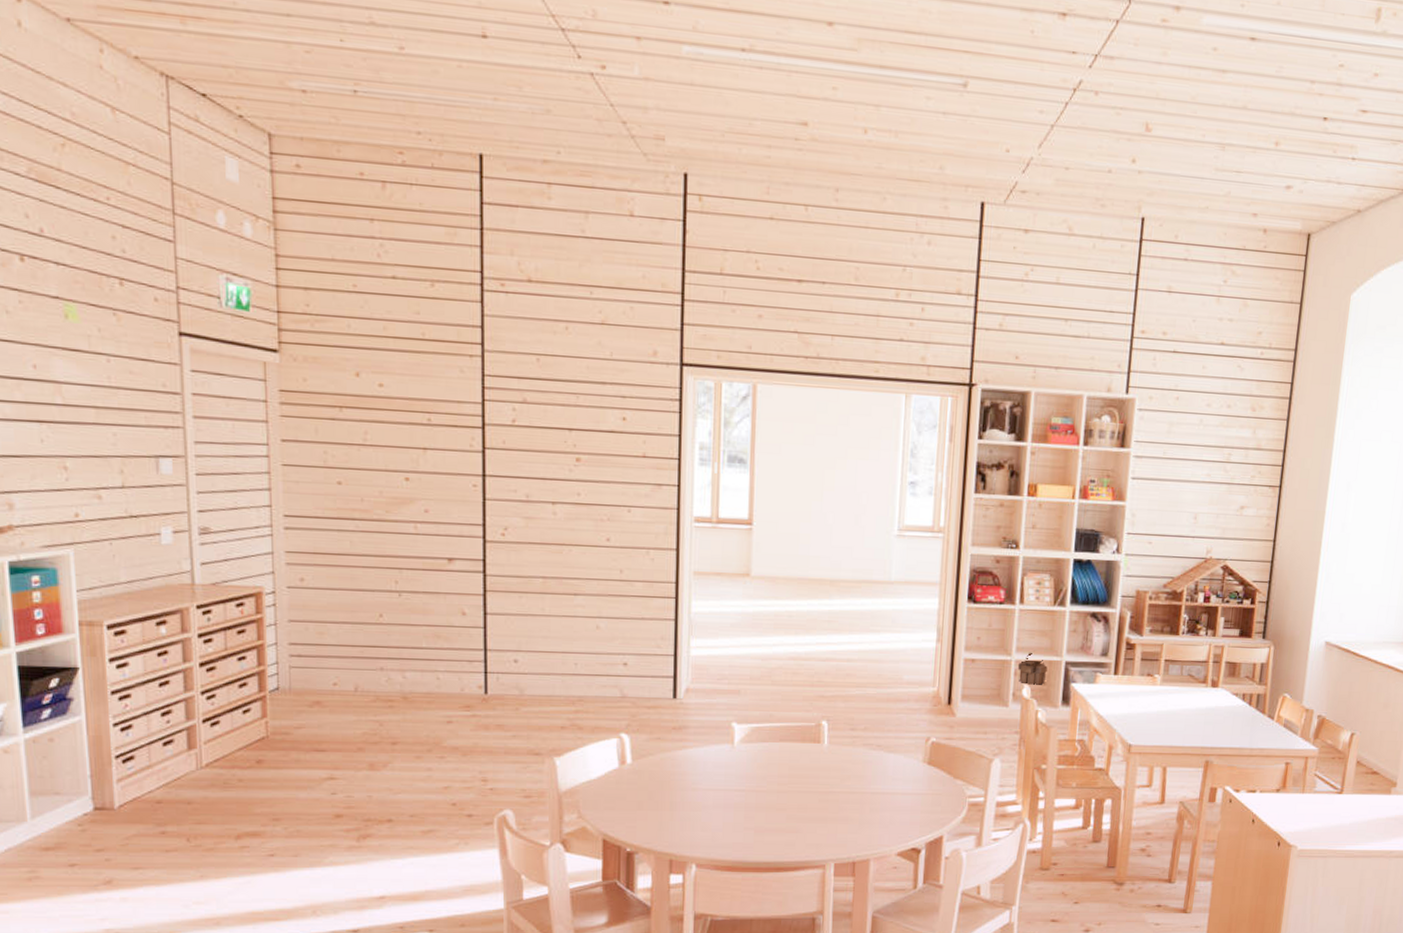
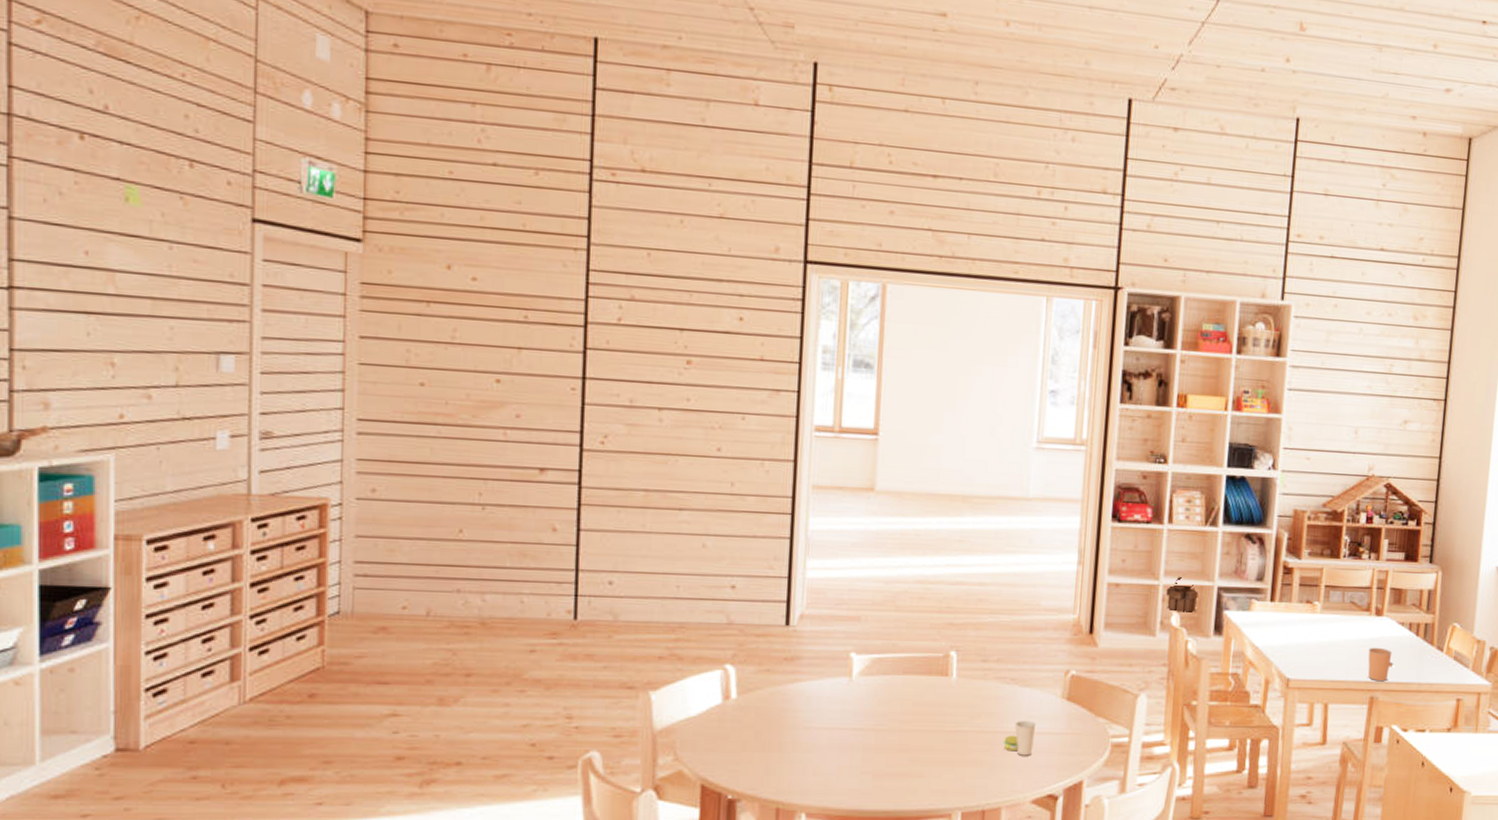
cup: none [871,783,901,814] -> present [1003,721,1037,756]
cup: none [1203,716,1228,747] -> present [1368,647,1394,682]

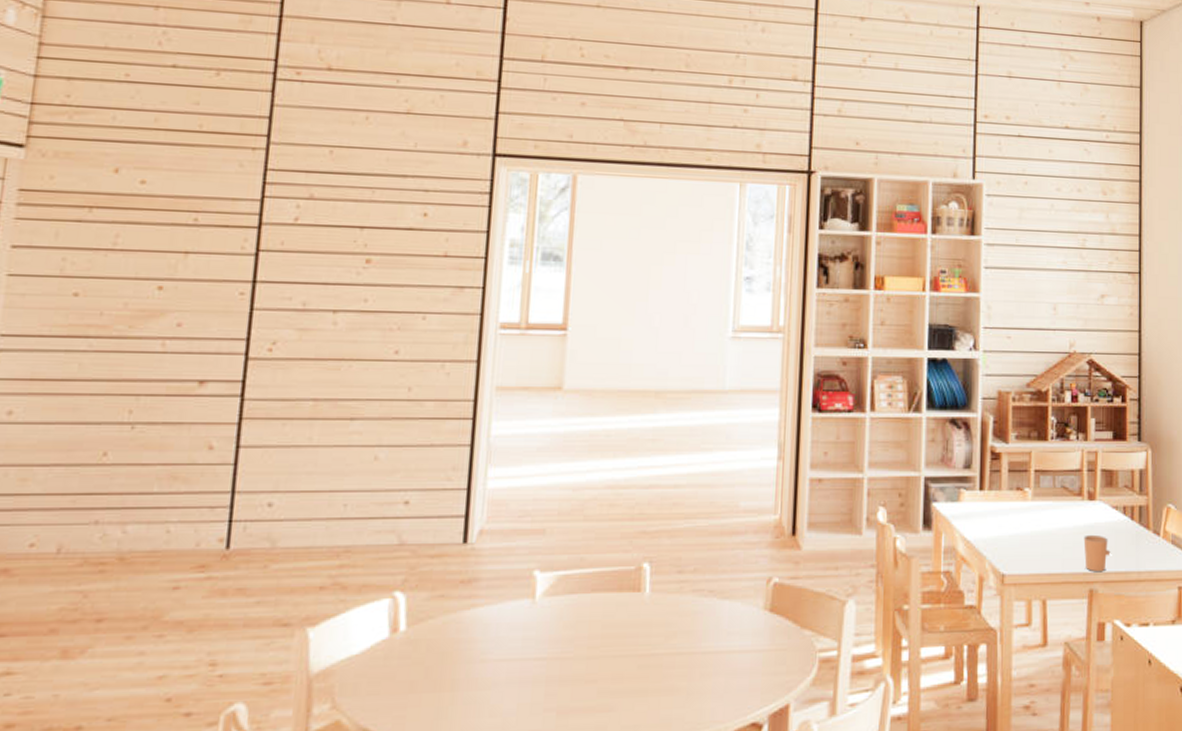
cup: present [1003,721,1037,756] -> none [702,638,737,679]
wooden blocks: present [1167,576,1198,613] -> none [872,467,905,507]

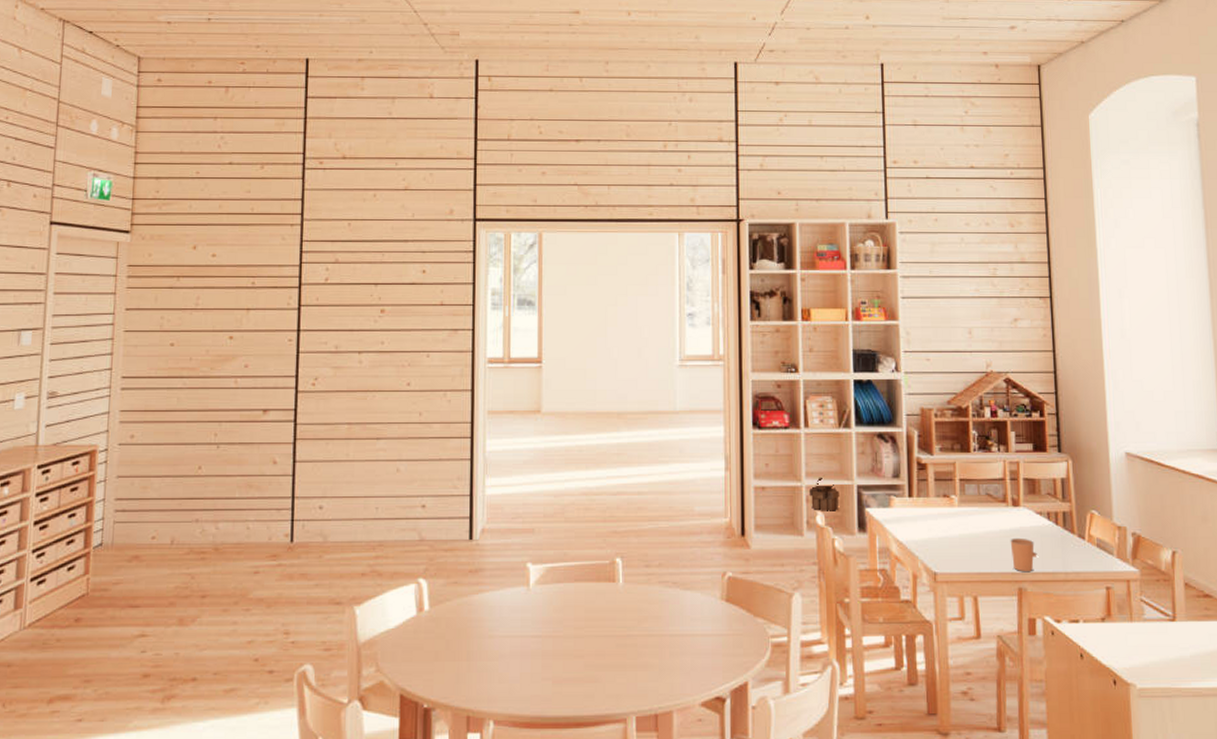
wooden blocks: none [872,467,905,507] -> present [810,477,839,511]

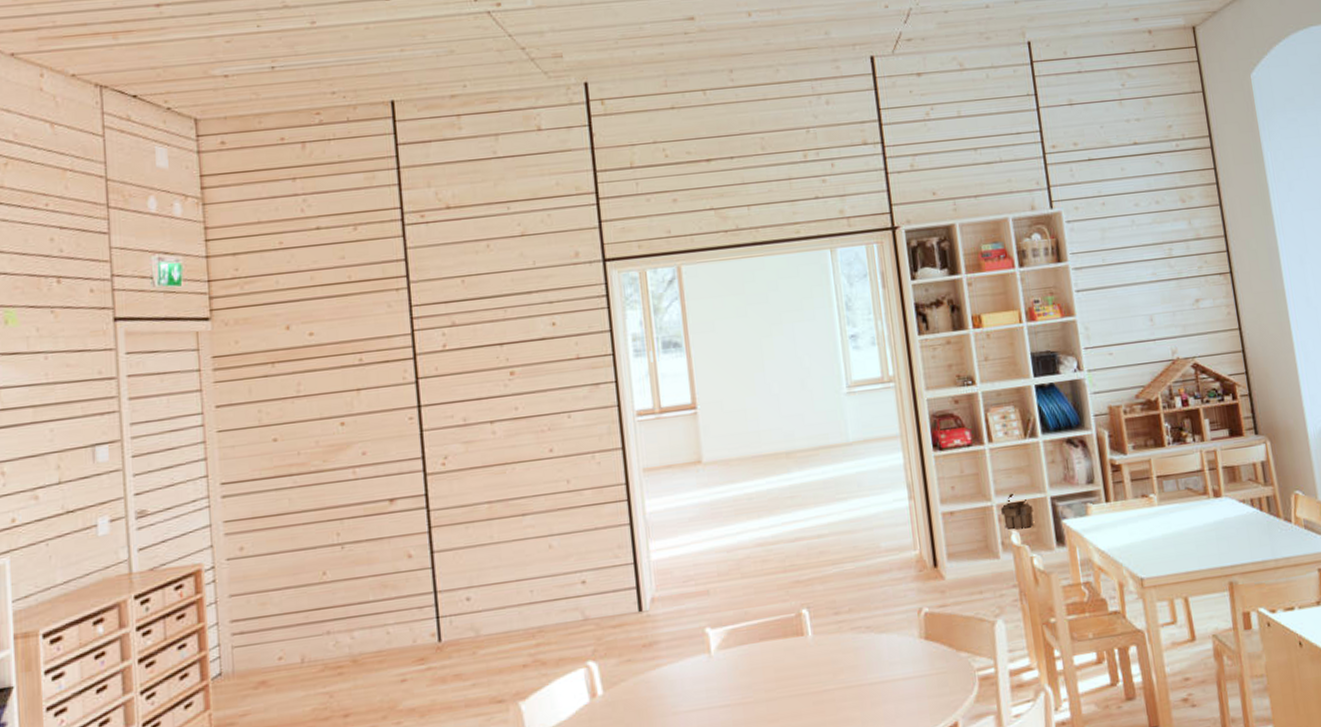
cup: present [1010,537,1038,572] -> none [1215,529,1245,566]

